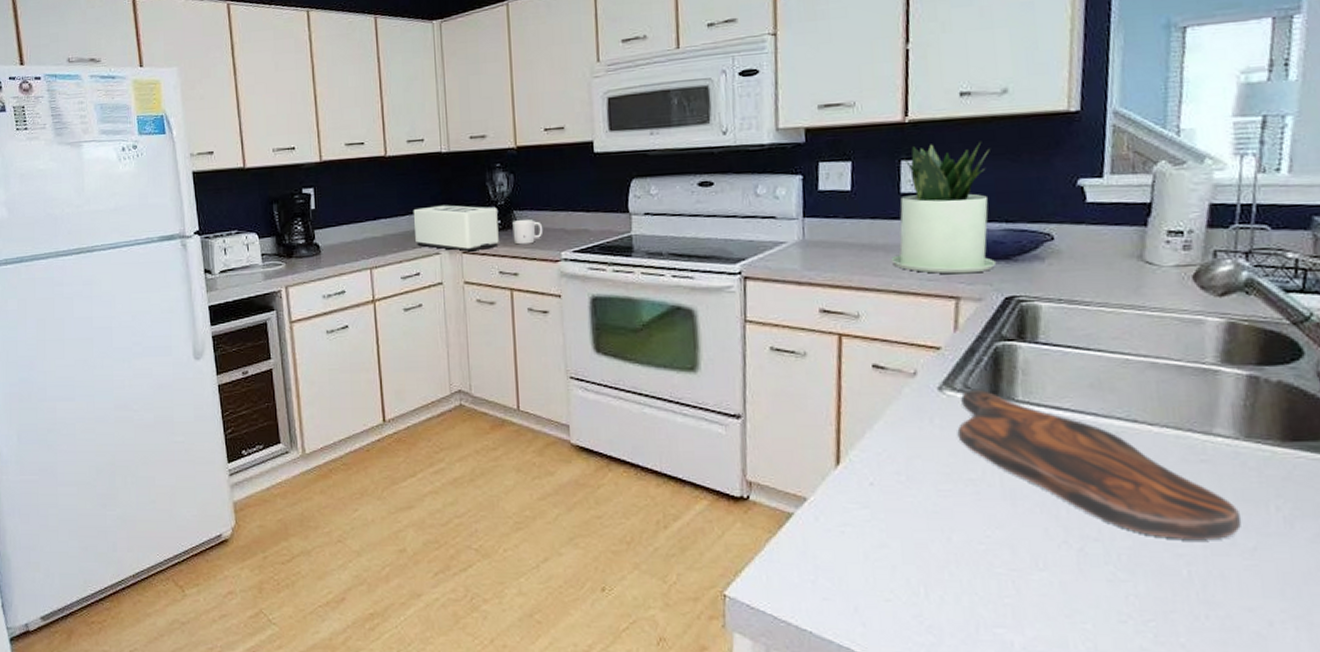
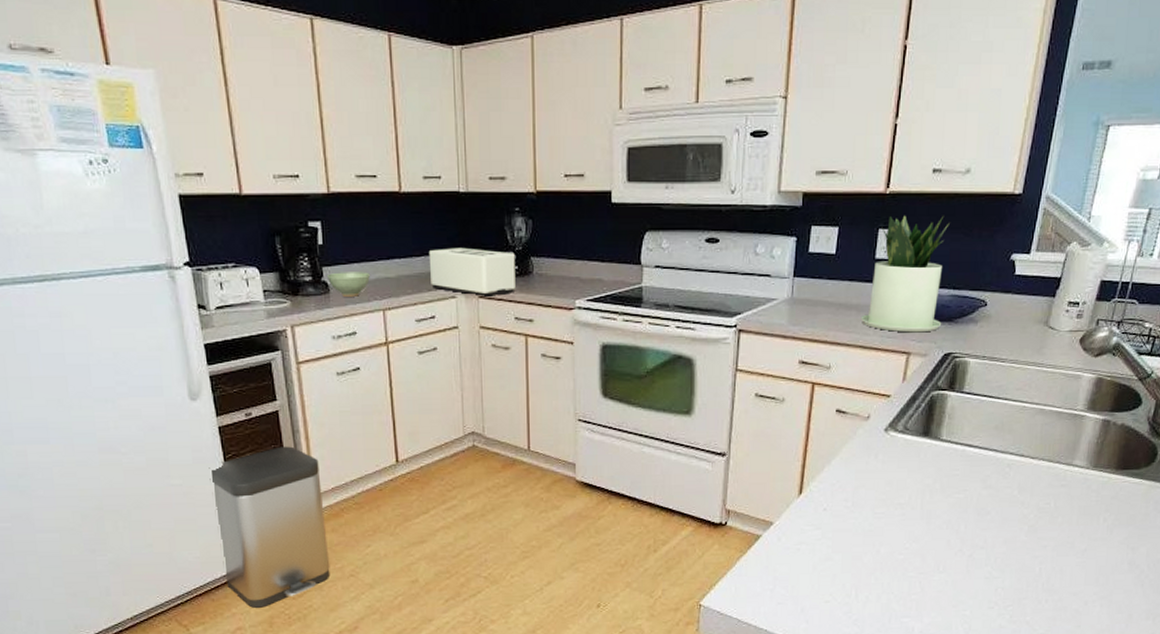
pedal bin: none [208,404,318,572] -> present [209,446,330,608]
bowl: none [319,232,359,257] -> present [327,272,371,297]
mug: present [512,220,544,245] -> none [529,267,559,292]
cutting board: present [957,390,1242,539] -> none [894,431,1081,545]

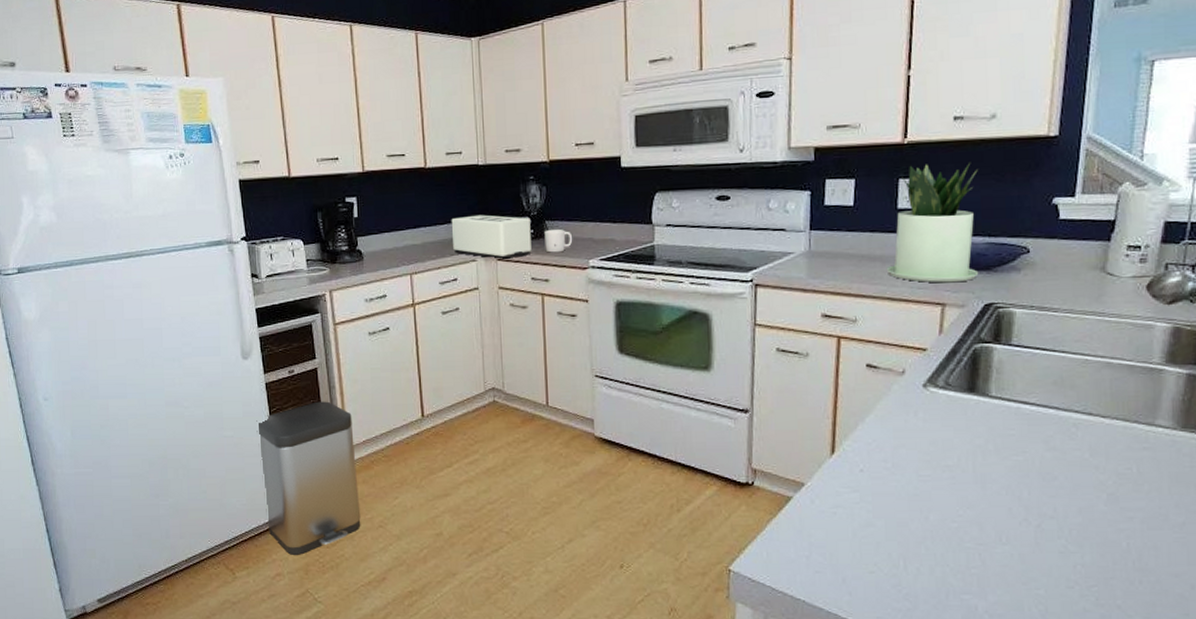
bowl: present [327,272,371,297] -> none [361,240,400,263]
mug: none [529,267,559,292] -> present [544,229,573,253]

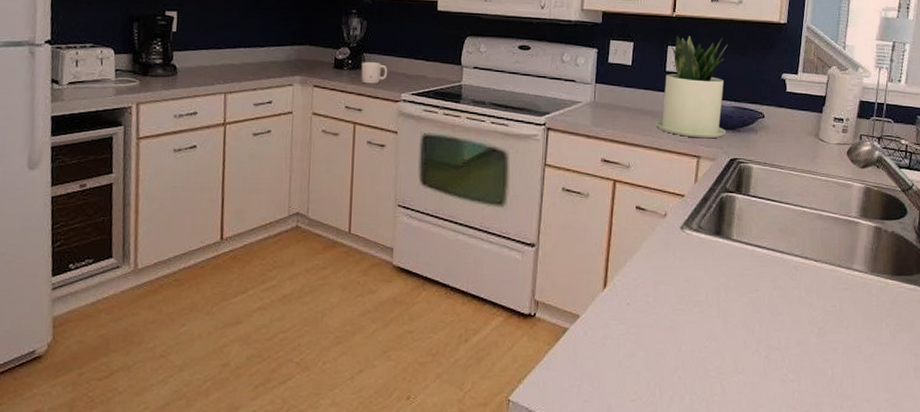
pedal bin: present [256,401,361,555] -> none [31,219,145,389]
toaster: present [451,215,532,259] -> none [271,41,349,86]

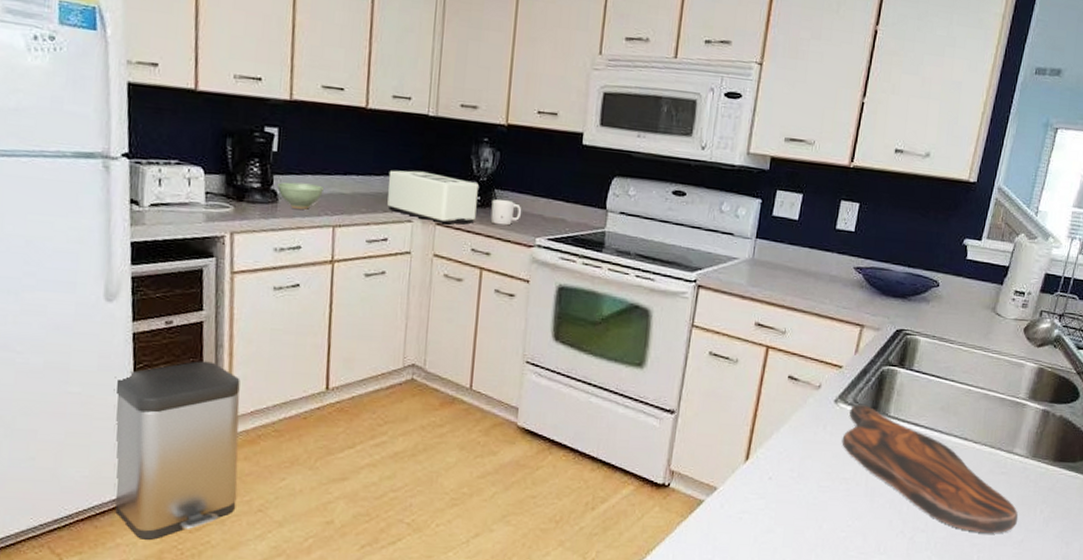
pedal bin: none [31,219,145,389] -> present [113,361,240,540]
bowl: none [177,57,217,80] -> present [277,182,325,210]
toaster: none [271,41,349,86] -> present [387,170,479,225]
planter: present [655,36,728,139] -> none [818,190,908,307]
cutting board: none [691,230,866,348] -> present [841,404,1019,533]

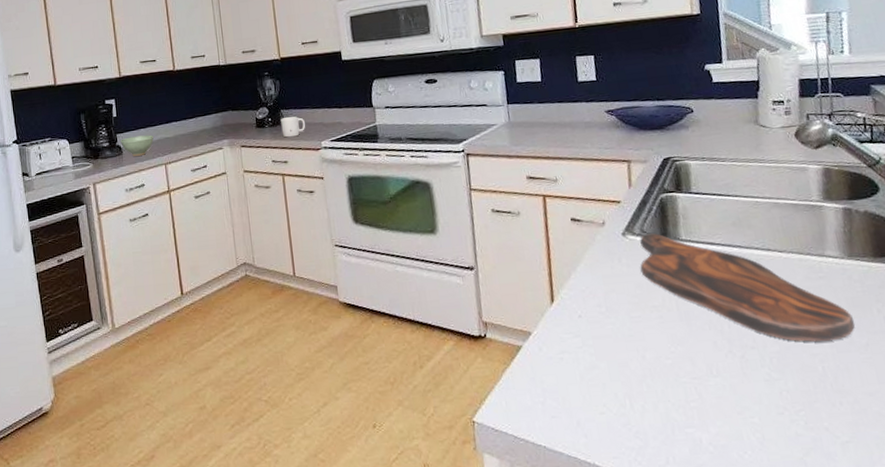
pedal bin: present [113,361,240,540] -> none [28,286,129,440]
toaster: present [387,170,479,225] -> none [198,108,271,146]

